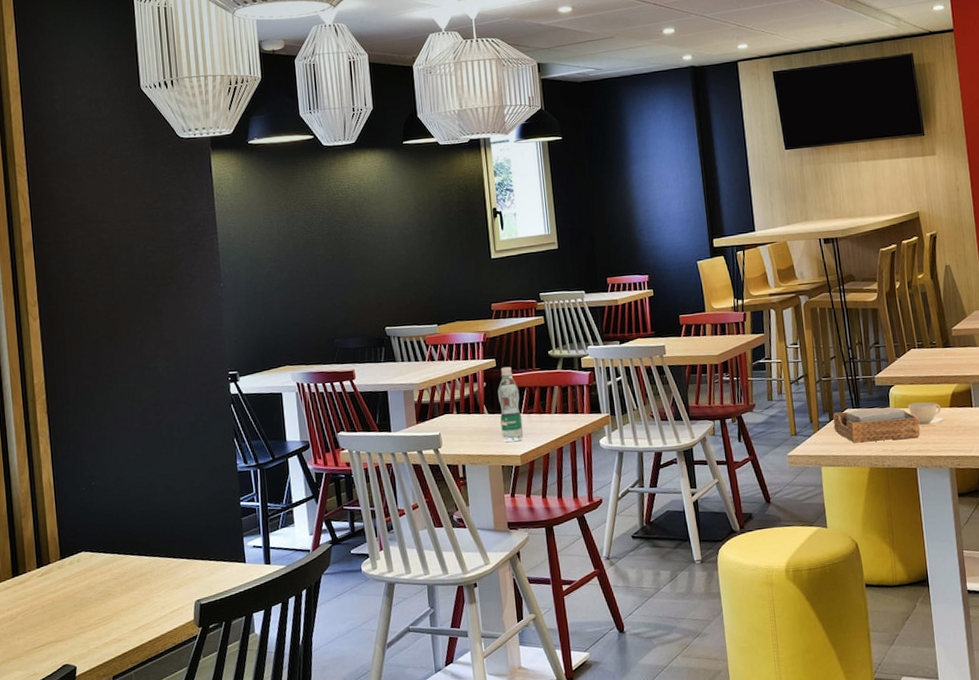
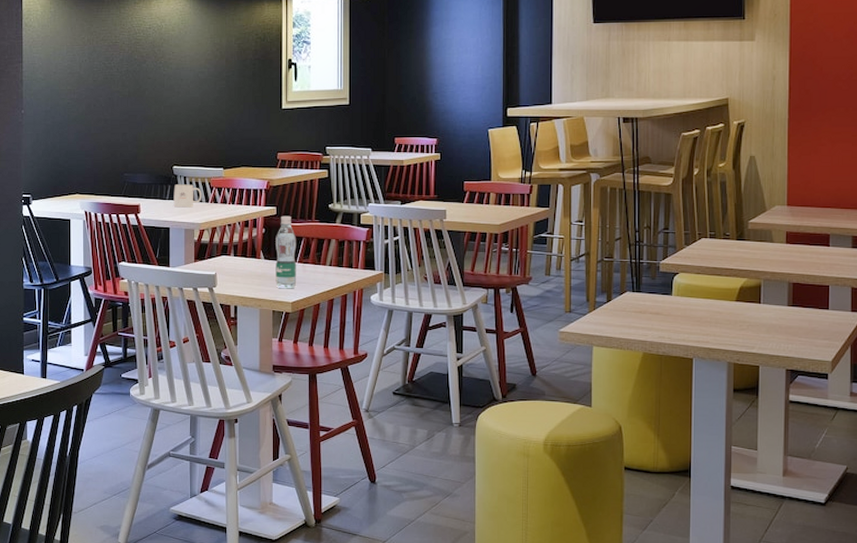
mug: none [388,344,418,370] -> present [173,184,202,208]
napkin holder: present [833,406,920,443] -> none [610,293,701,329]
teacup: present [908,402,945,427] -> none [692,293,729,317]

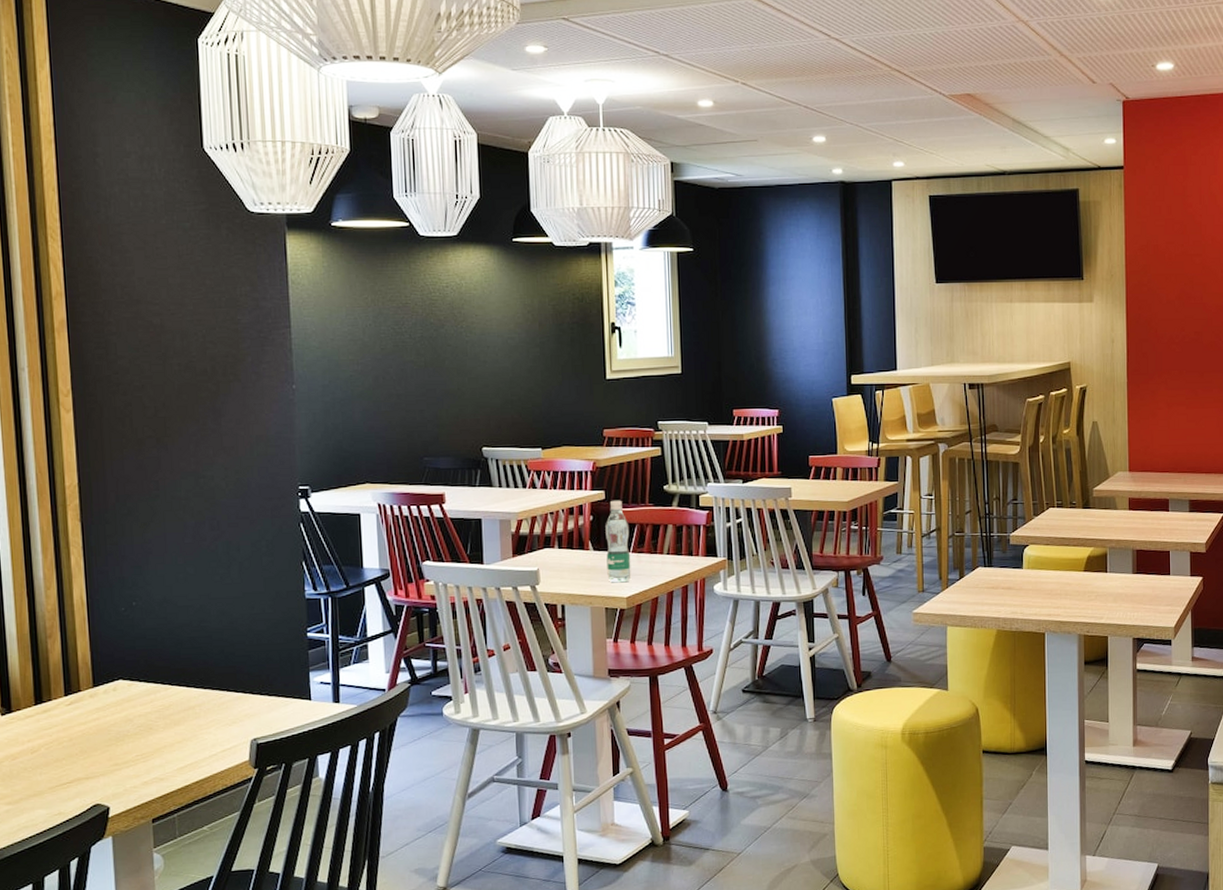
mug: present [173,184,202,208] -> none [484,468,518,495]

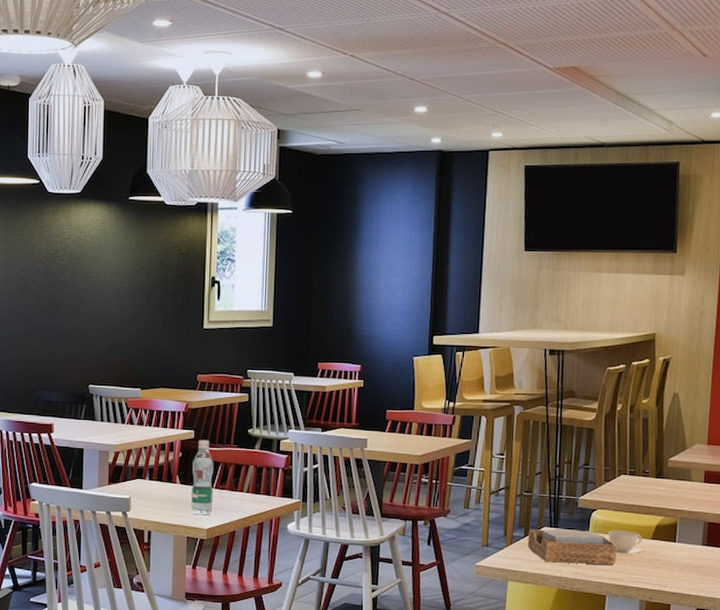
napkin holder: none [963,567,1052,604] -> present [527,529,617,566]
teacup: none [1042,564,1078,590] -> present [608,530,645,555]

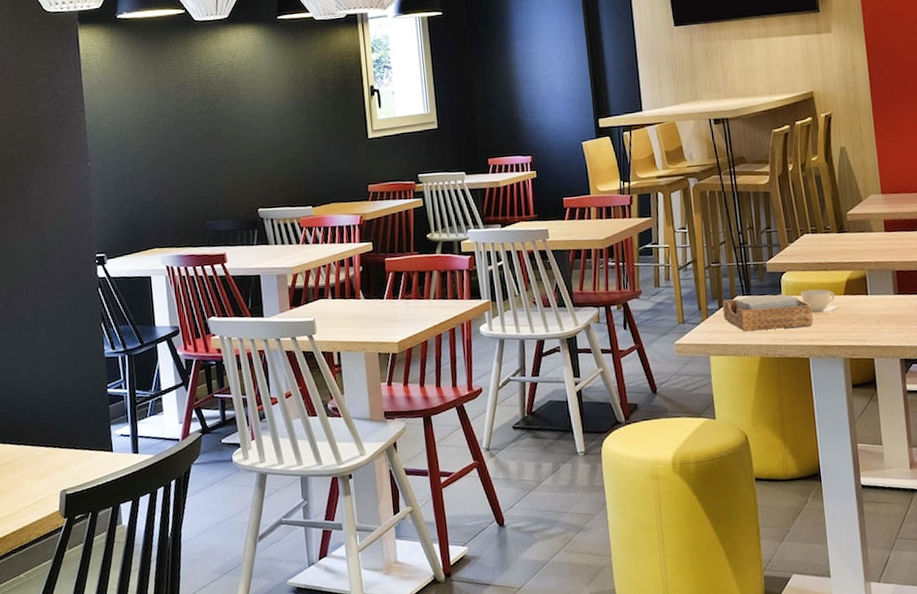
bottle: present [191,439,214,515] -> none [374,250,401,329]

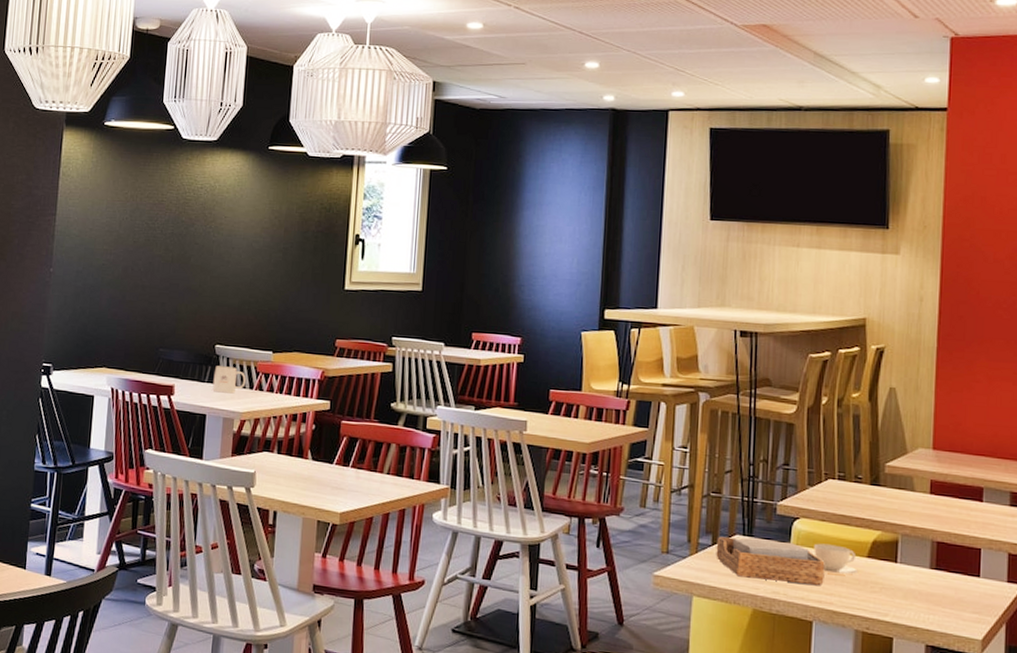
mug: none [261,226,292,253] -> present [212,366,246,394]

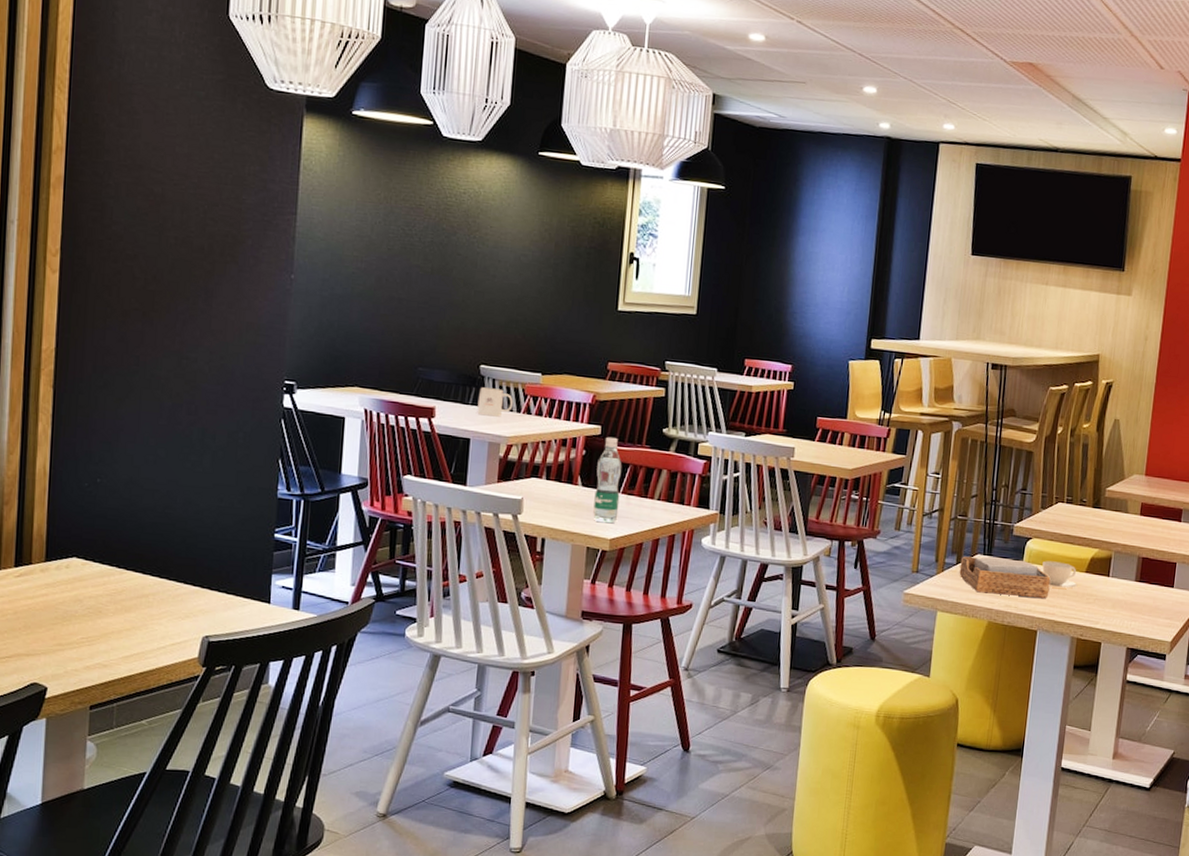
bottle: none [323,411,352,497] -> present [593,436,623,524]

